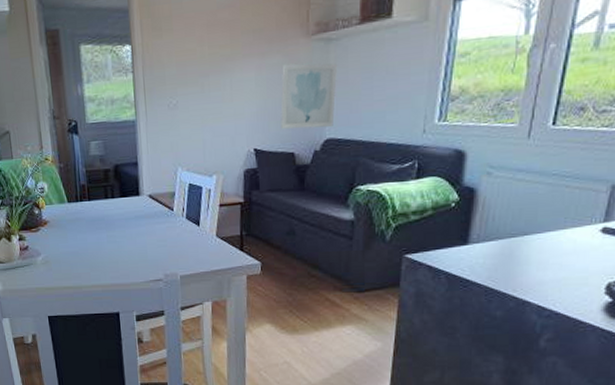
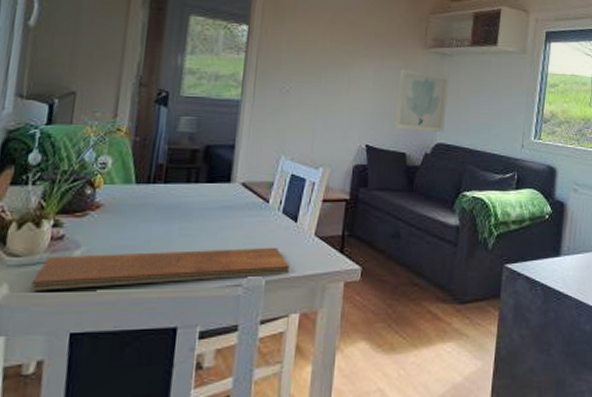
chopping board: none [15,248,199,287] -> present [30,247,290,291]

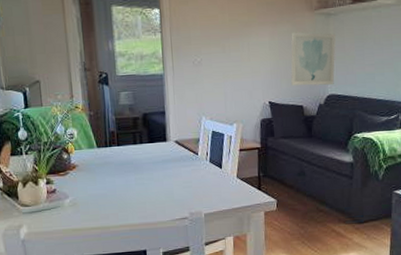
chopping board: present [30,247,290,291] -> none [41,188,221,230]

